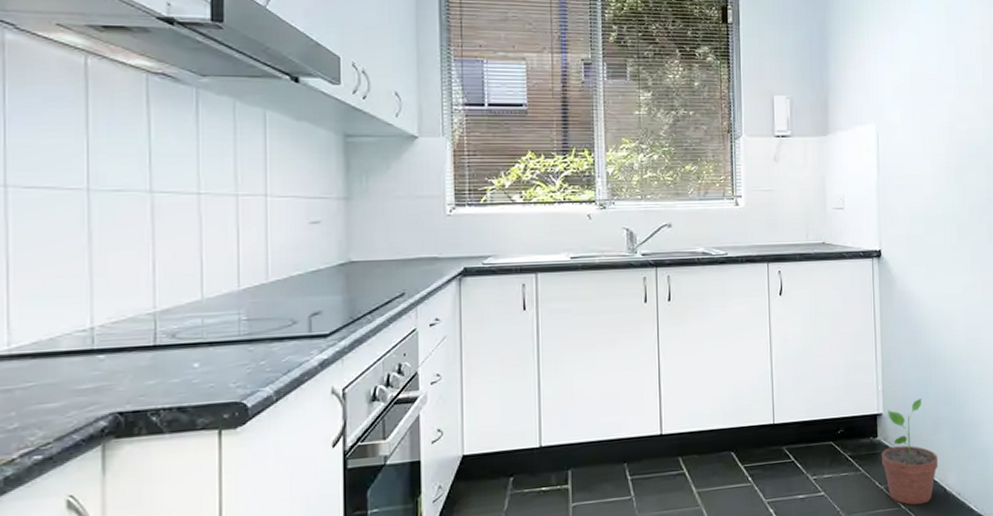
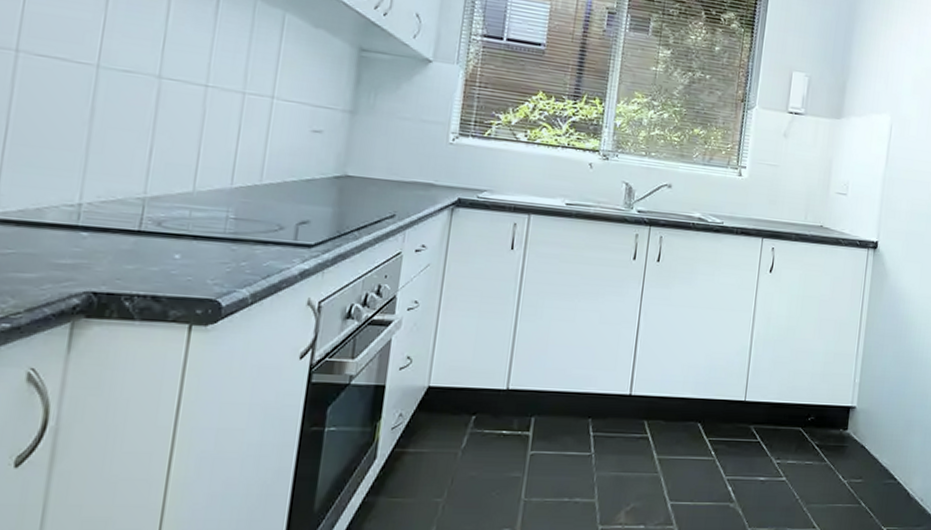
potted plant: present [882,398,939,505] -> none [848,397,906,505]

